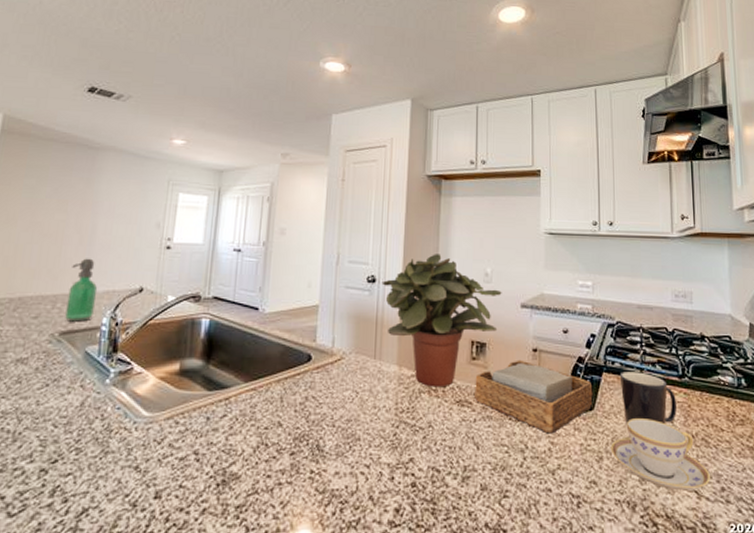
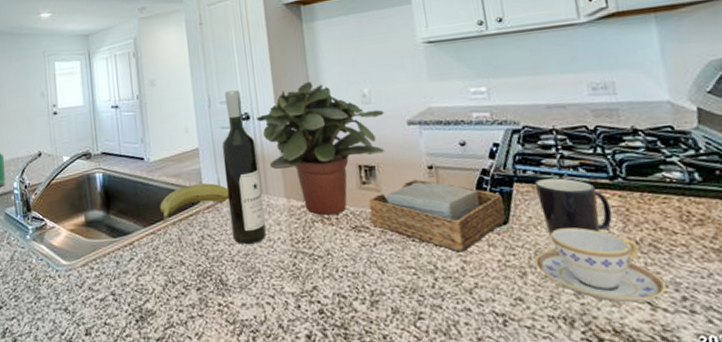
fruit: none [266,342,342,379] -> present [160,183,229,222]
bottle: none [337,251,377,409] -> present [221,90,266,244]

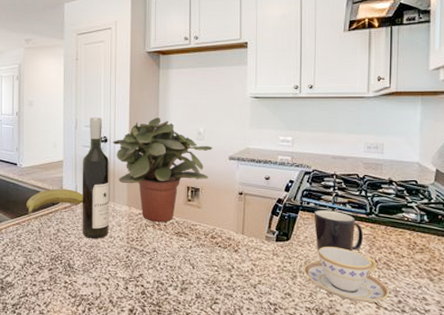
napkin holder: present [368,179,506,253] -> none [190,201,290,258]

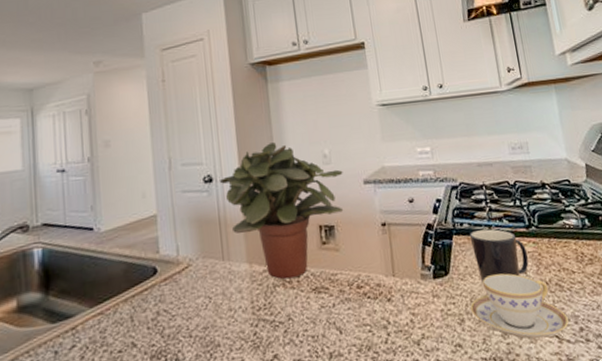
fruit: present [26,189,83,216] -> none [110,252,188,300]
bottle: present [82,117,109,238] -> none [182,151,227,317]

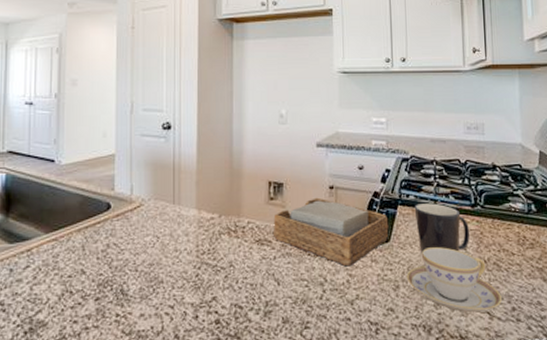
potted plant: present [219,142,344,279] -> none [177,98,297,229]
napkin holder: none [328,236,447,306] -> present [273,197,389,267]

